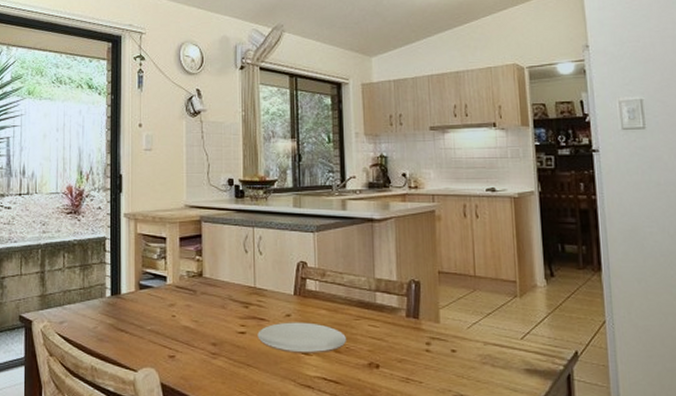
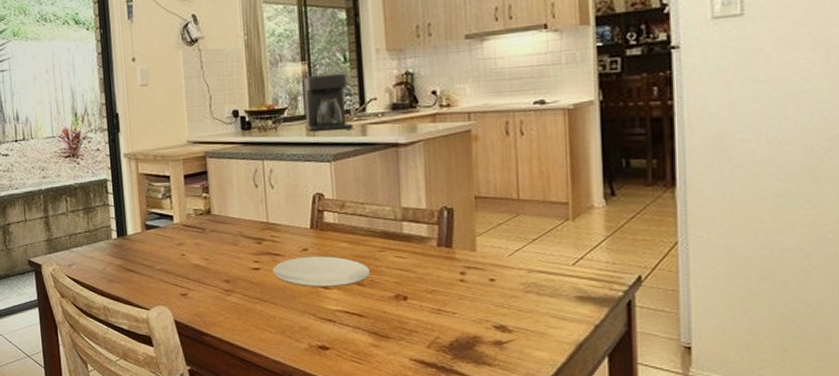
coffee maker: none [293,152,335,204] -> present [304,73,353,133]

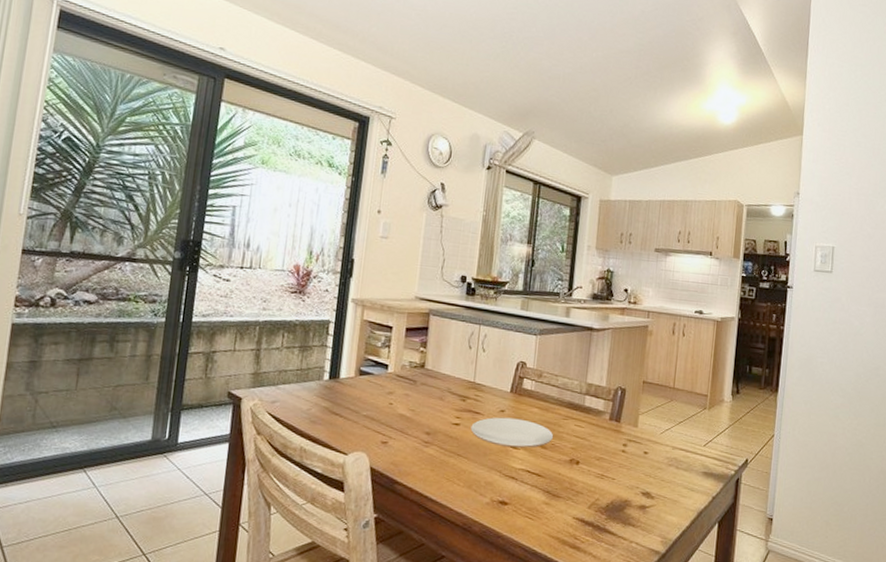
coffee maker: present [304,73,353,133] -> none [521,258,562,311]

